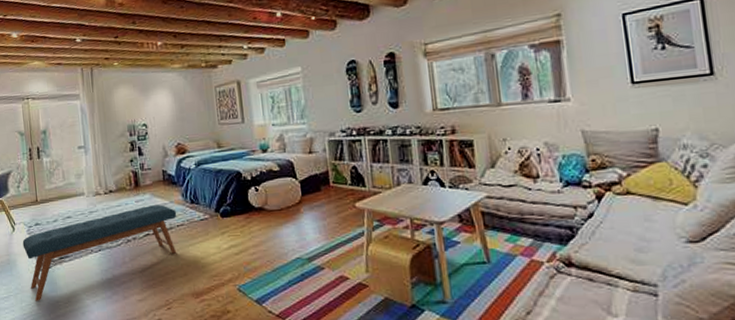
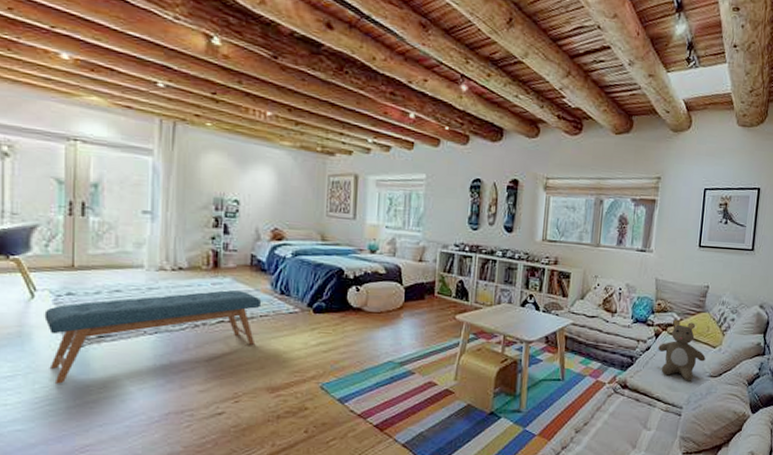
teddy bear: none [604,175,676,251] -> present [658,319,706,381]

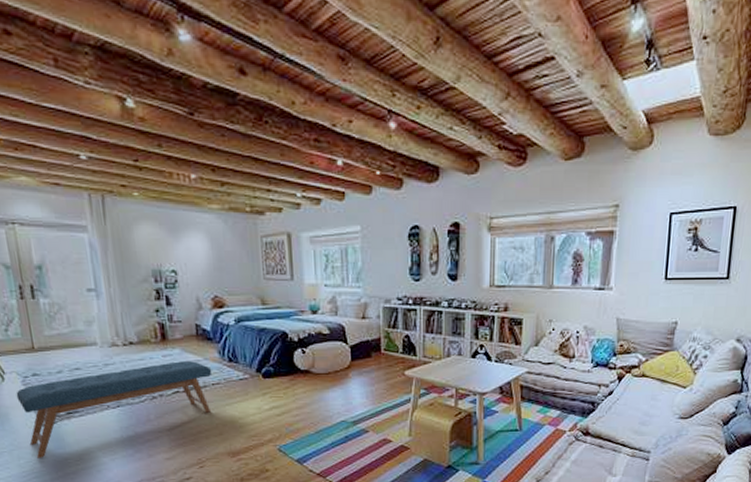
teddy bear: present [658,319,706,381] -> none [622,360,675,425]

